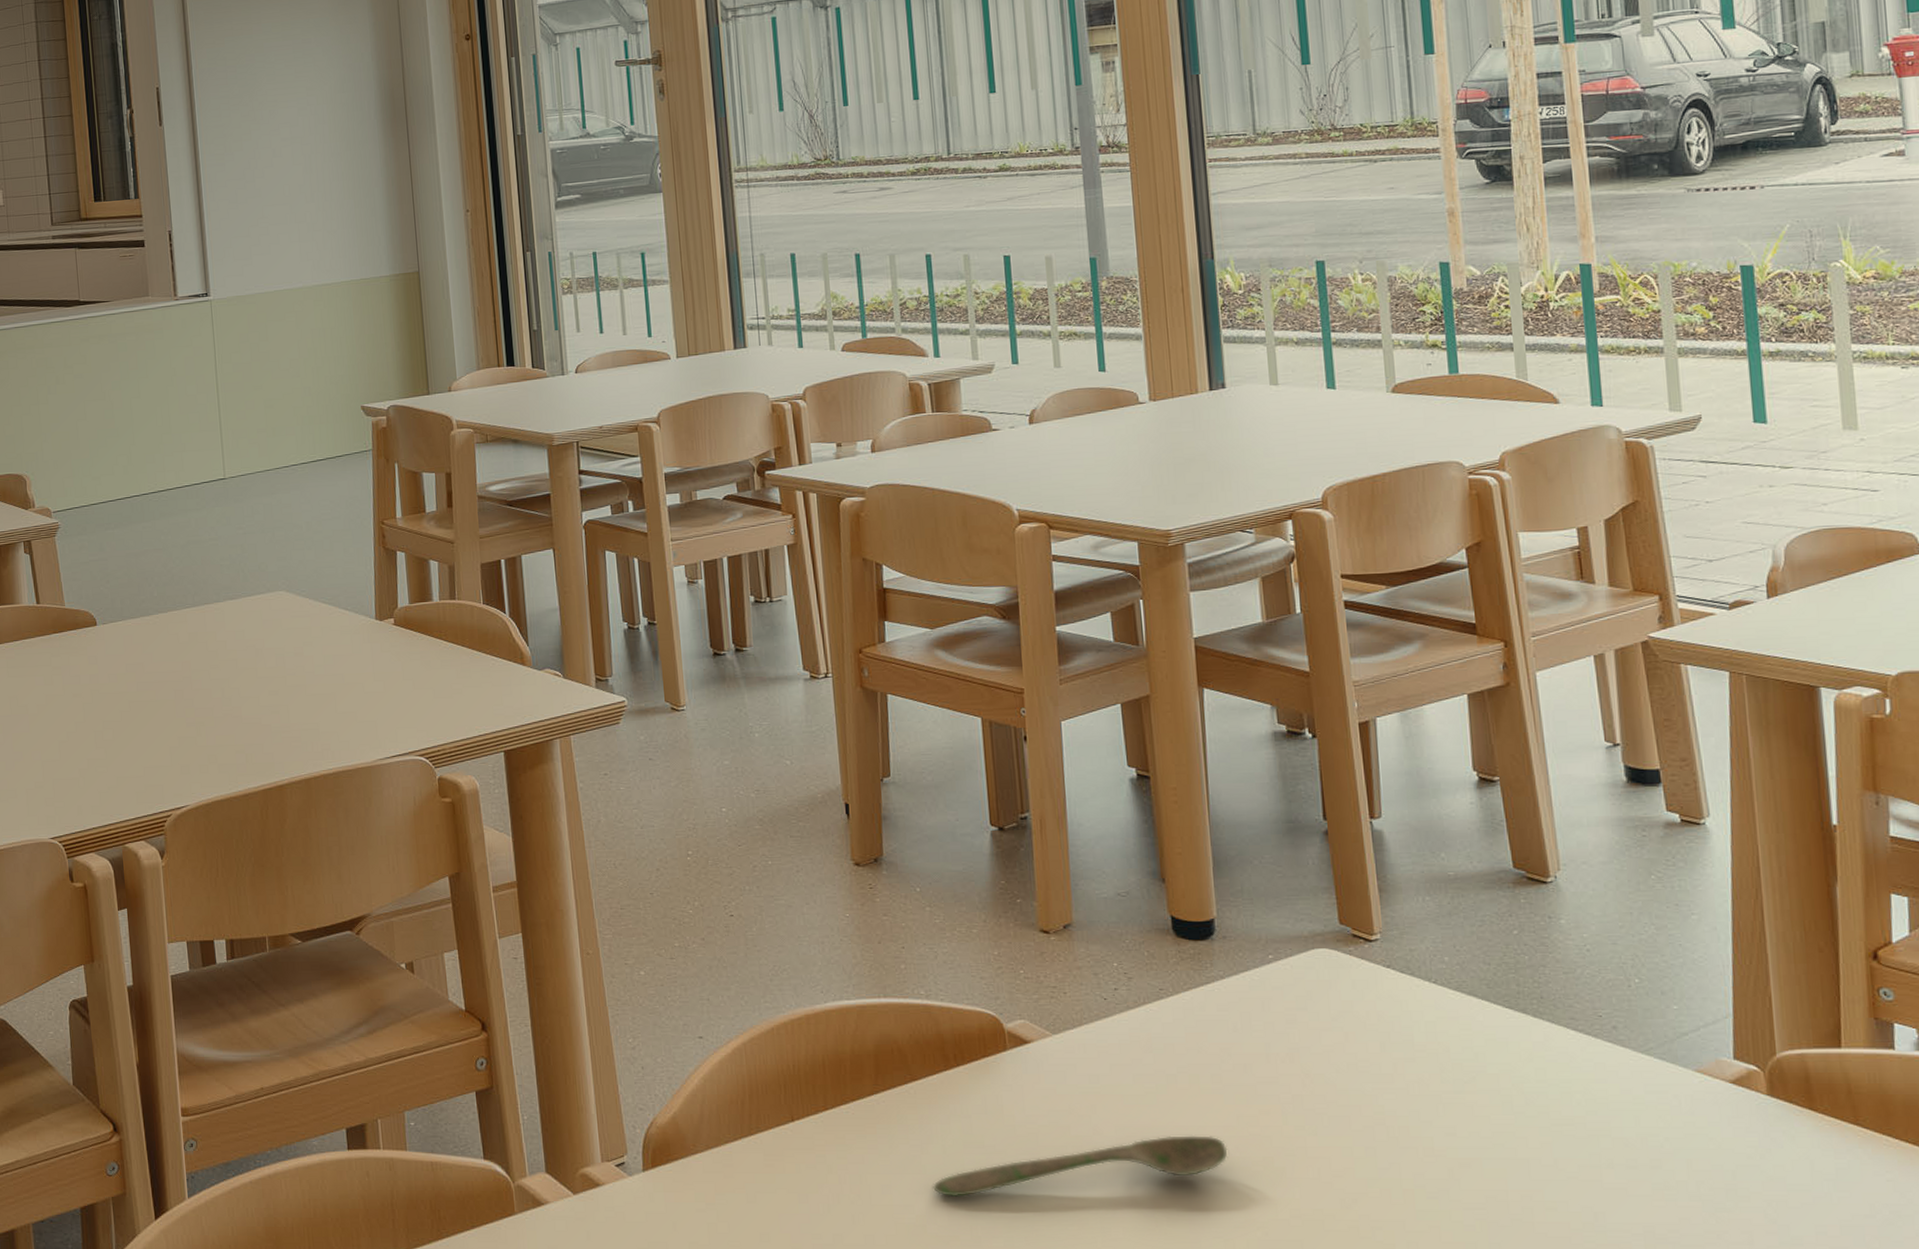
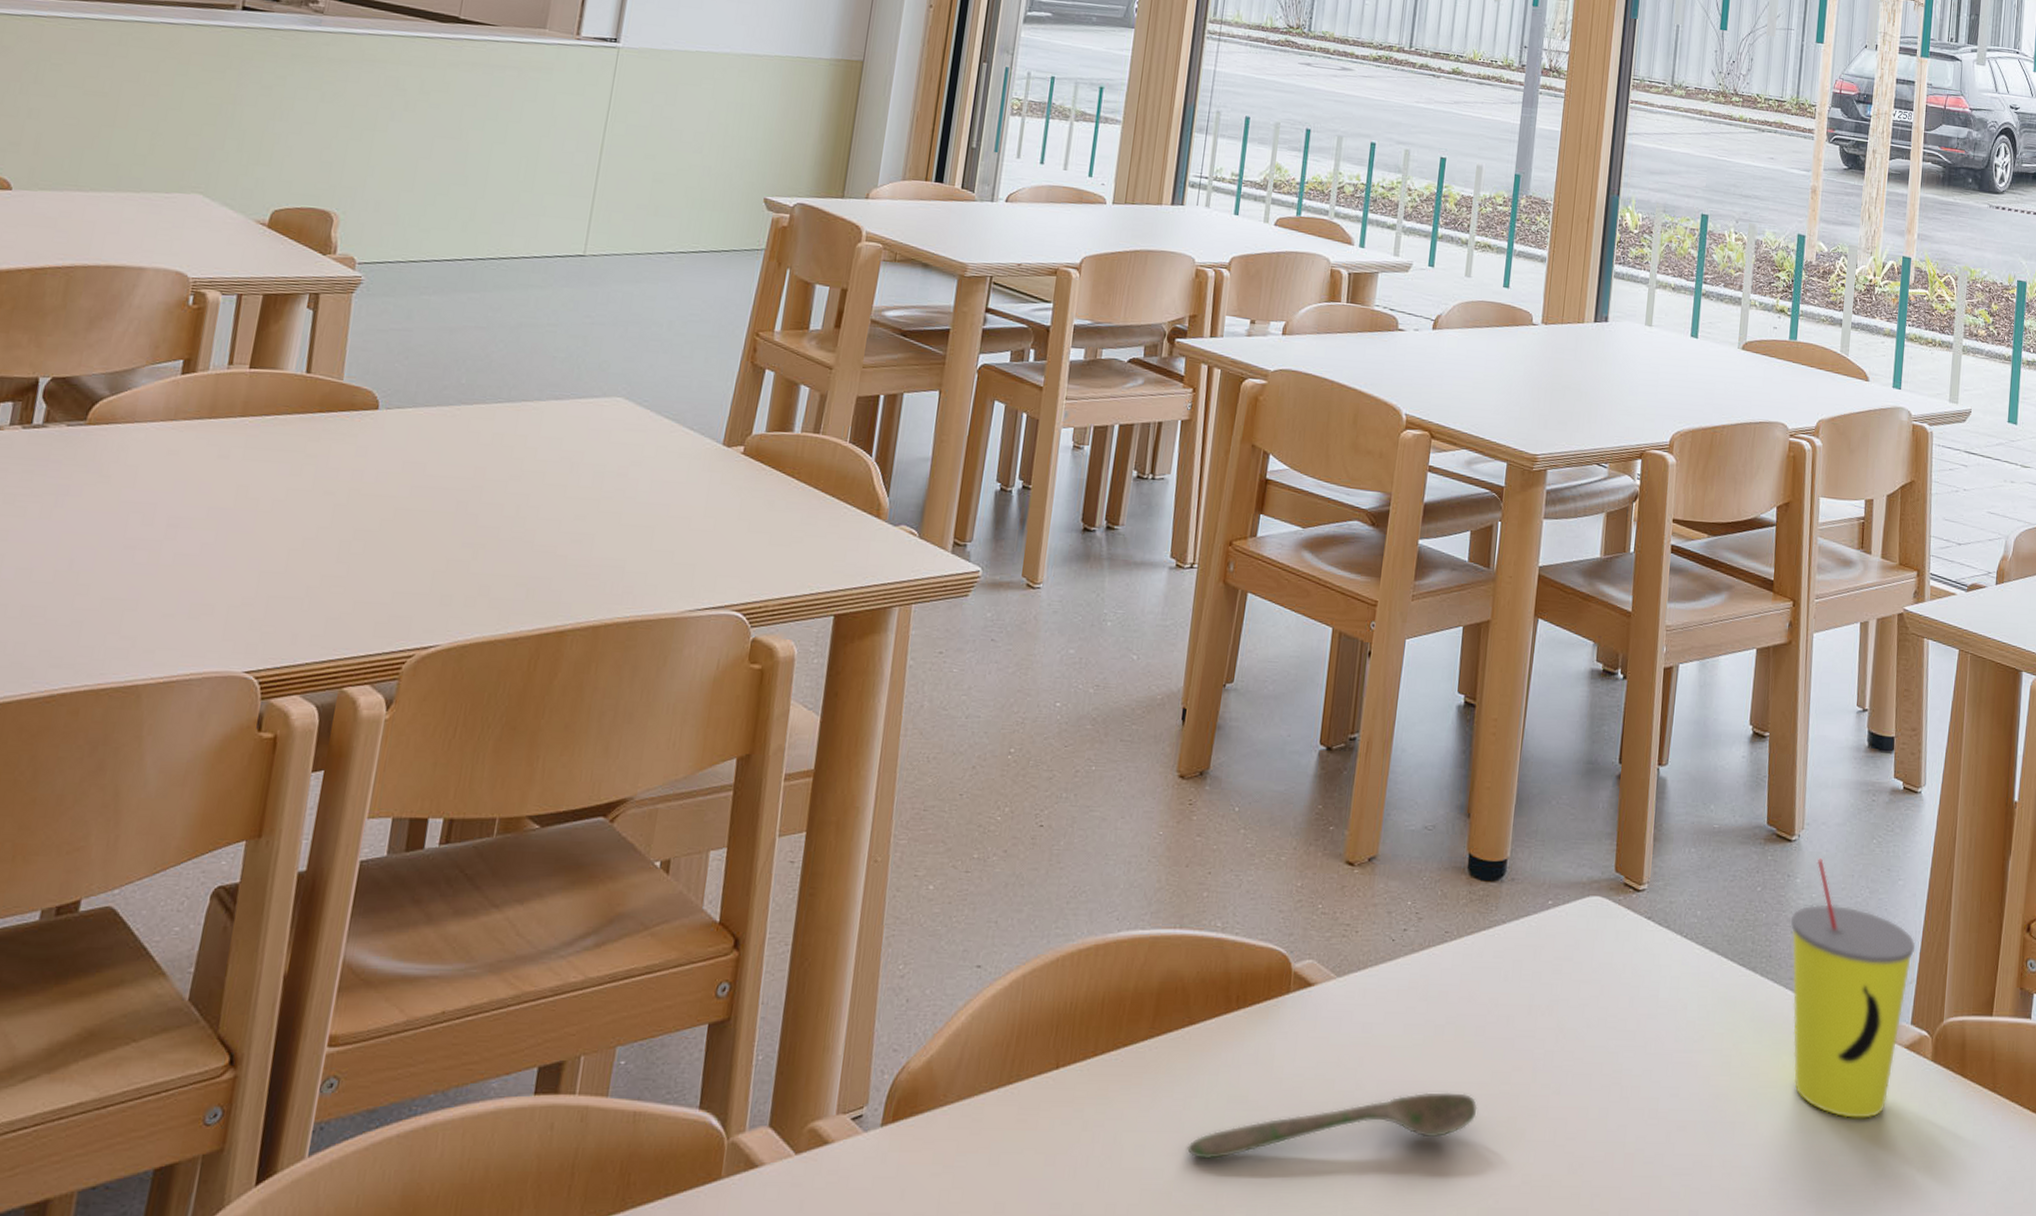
straw: none [1560,898,1725,1153] -> present [1790,858,1916,1118]

